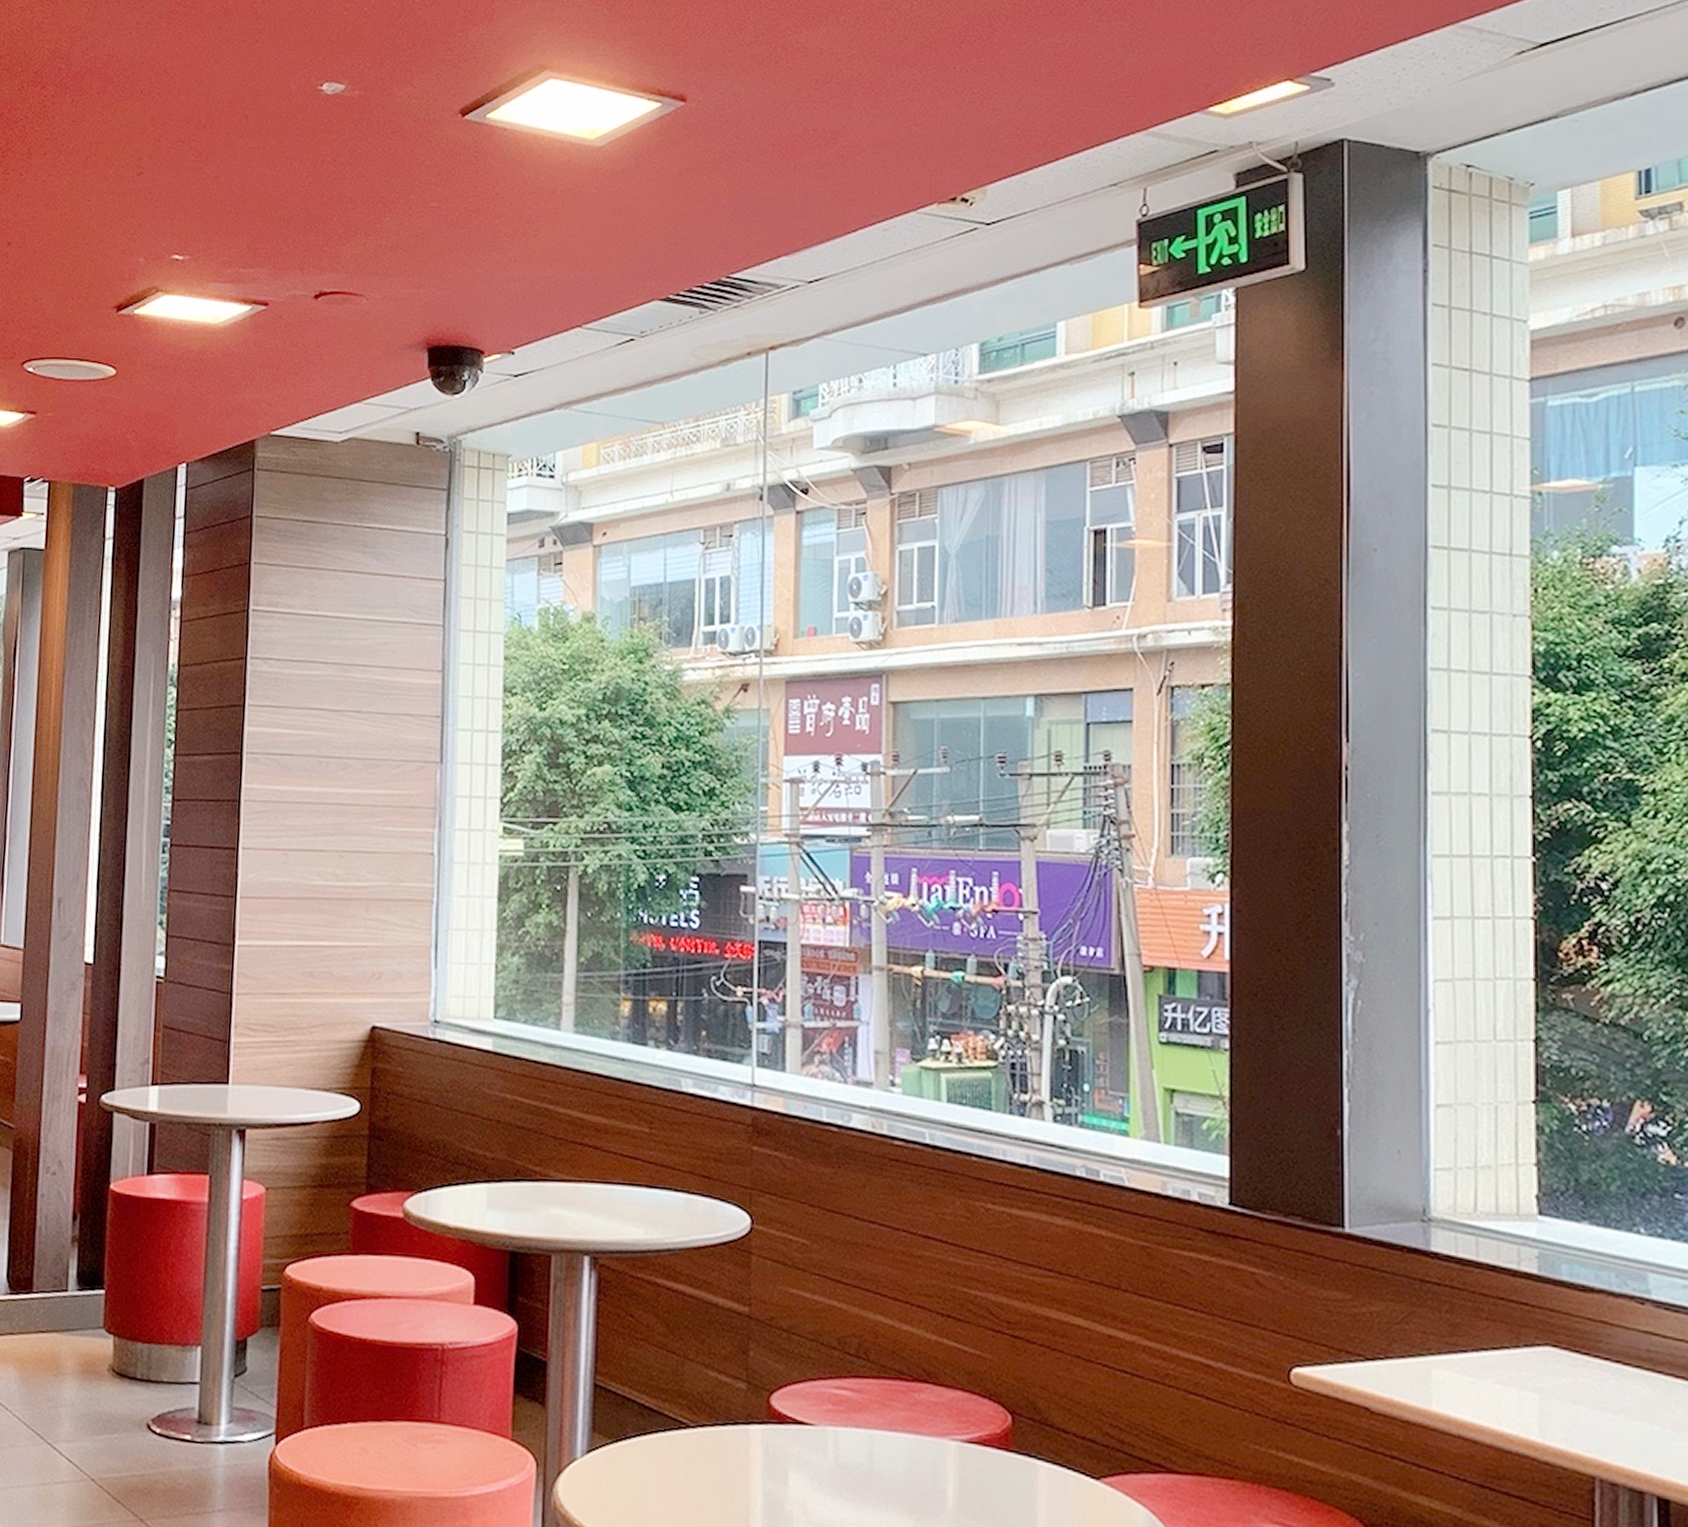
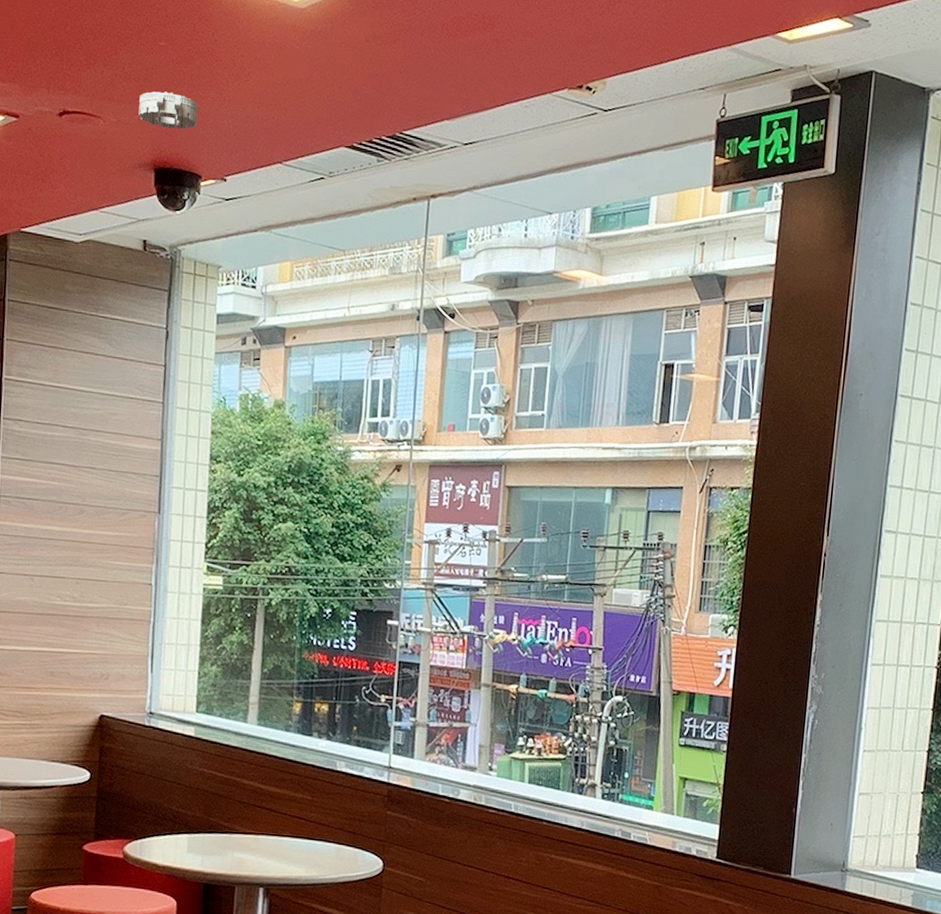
smoke detector: none [407,258,478,301] -> present [138,91,198,130]

